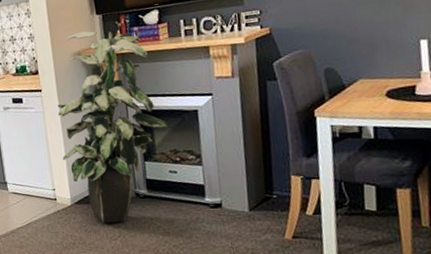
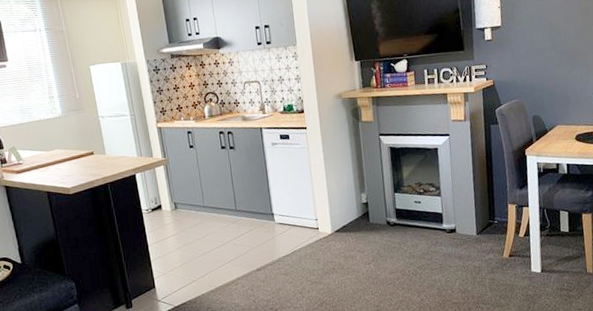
indoor plant: present [57,31,169,223] -> none [320,75,415,249]

